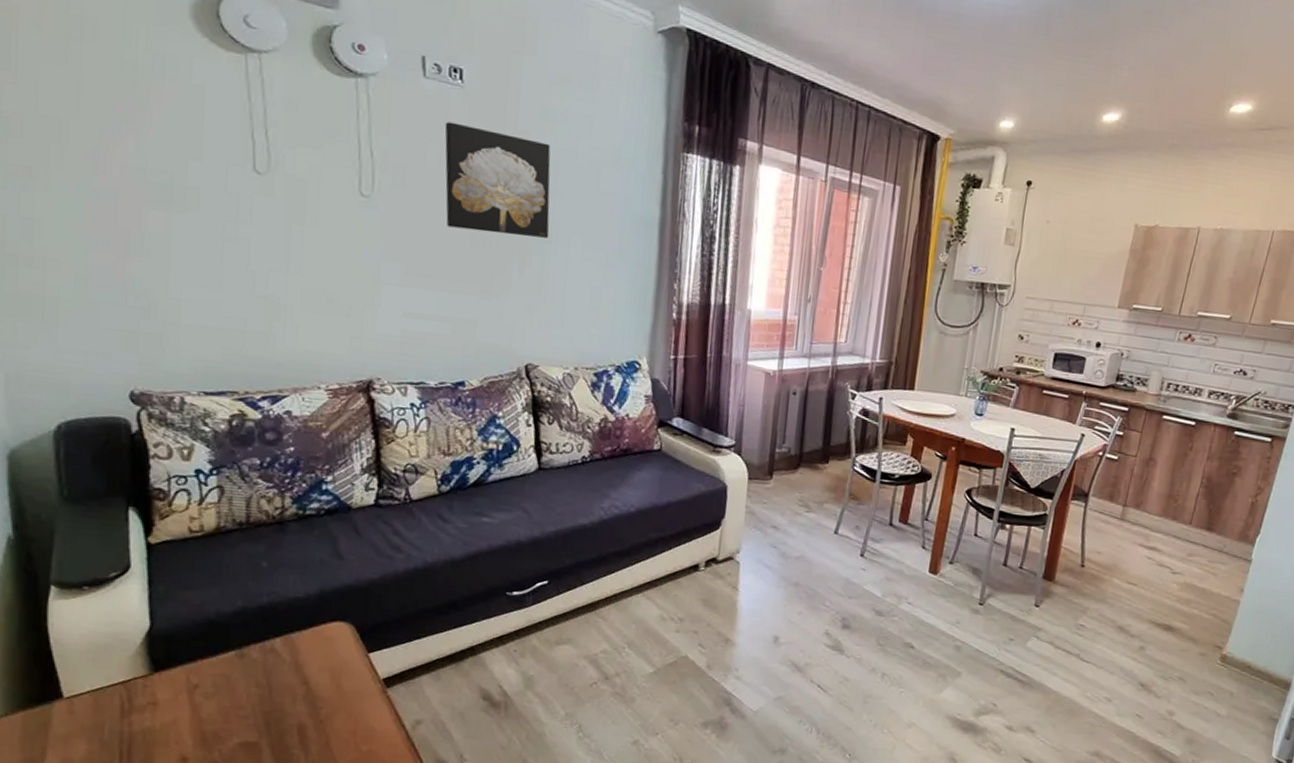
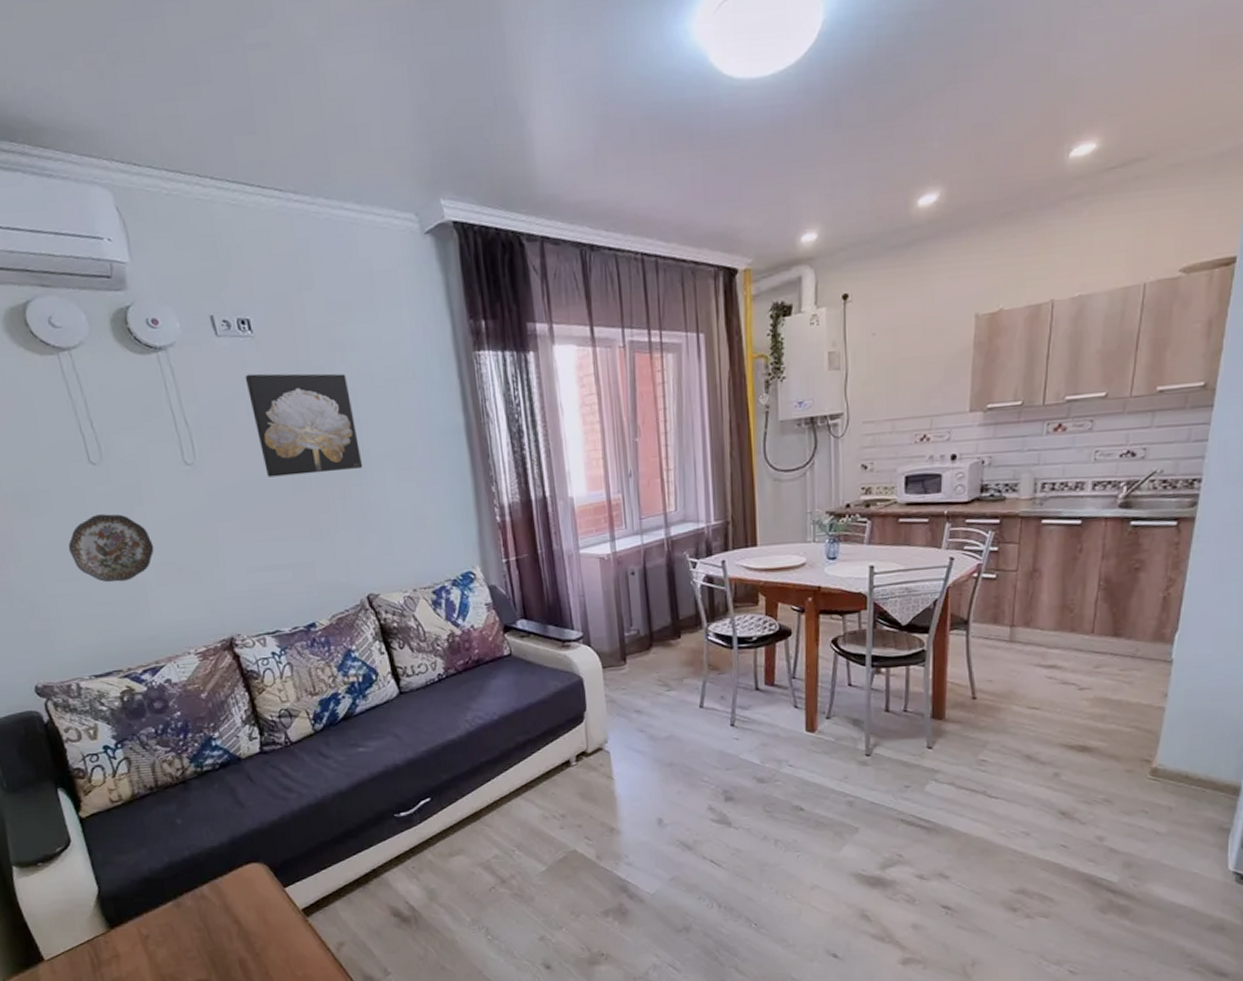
decorative plate: none [207,225,306,301] -> present [68,514,154,583]

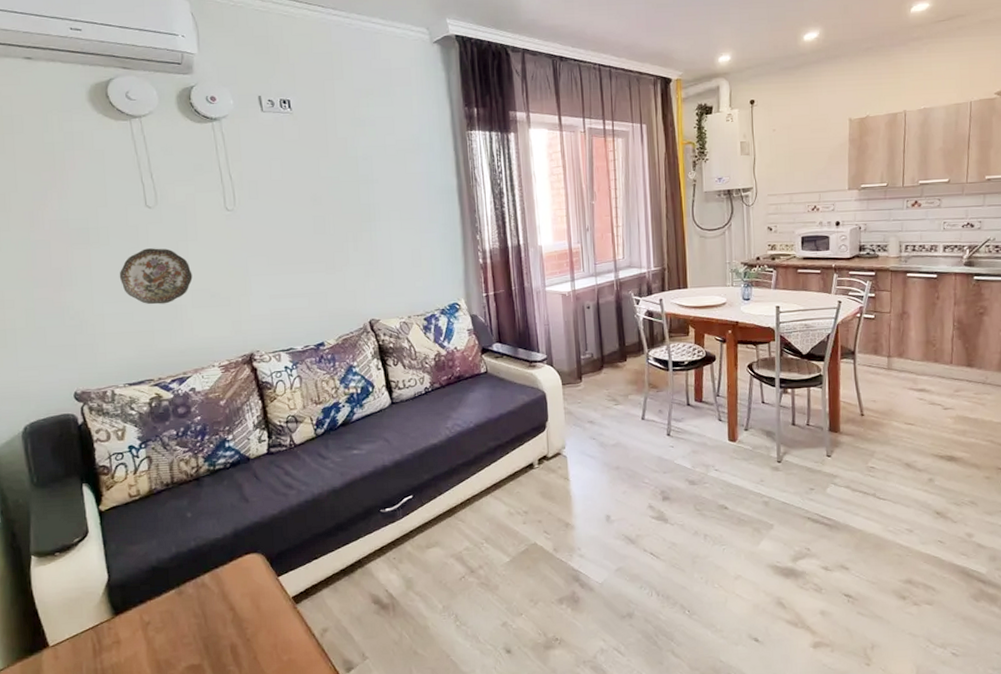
wall art: present [245,373,363,478] -> none [282,141,373,223]

